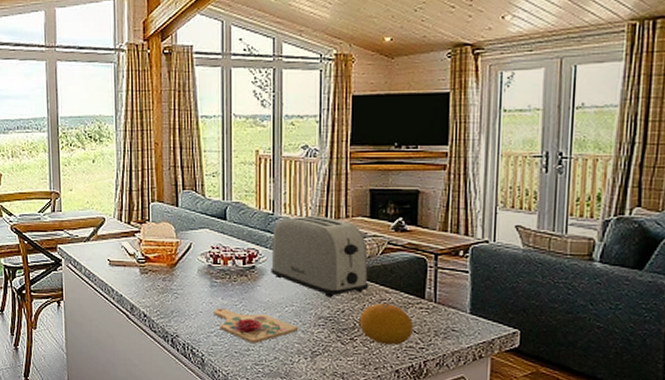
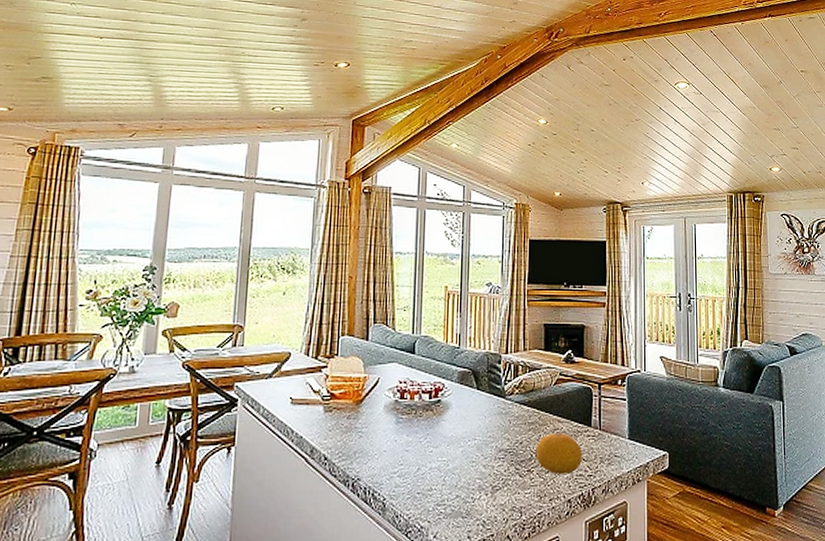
cutting board: present [214,308,298,344] -> none [398,446,479,483]
toaster: present [271,215,369,298] -> none [455,349,544,429]

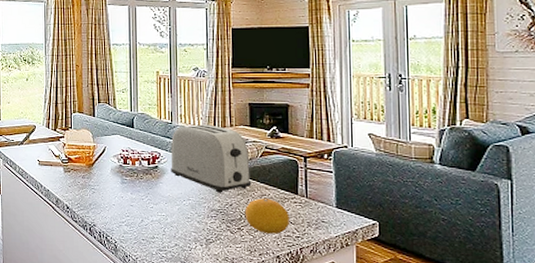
toaster: none [455,349,544,429] -> present [171,124,252,193]

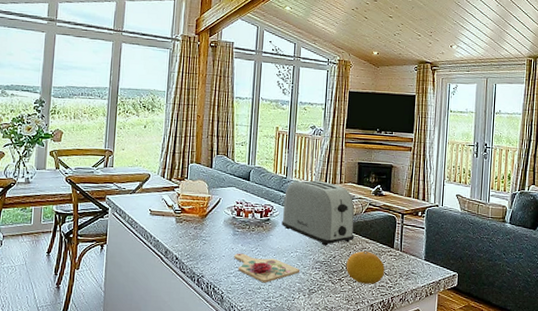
cutting board: none [124,201,194,233] -> present [234,253,300,283]

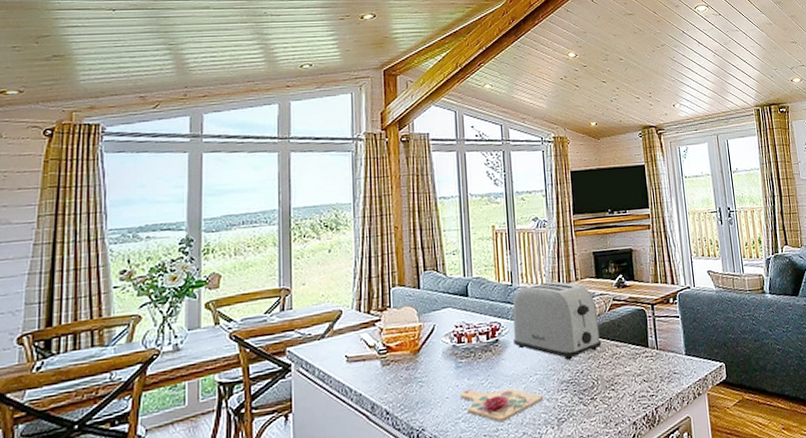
fruit: present [346,251,385,284] -> none [596,357,643,399]

